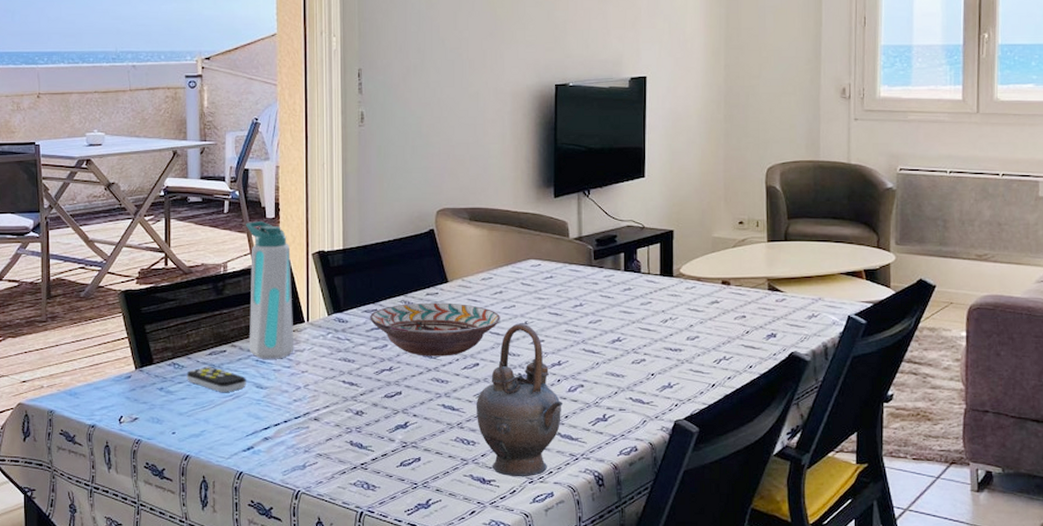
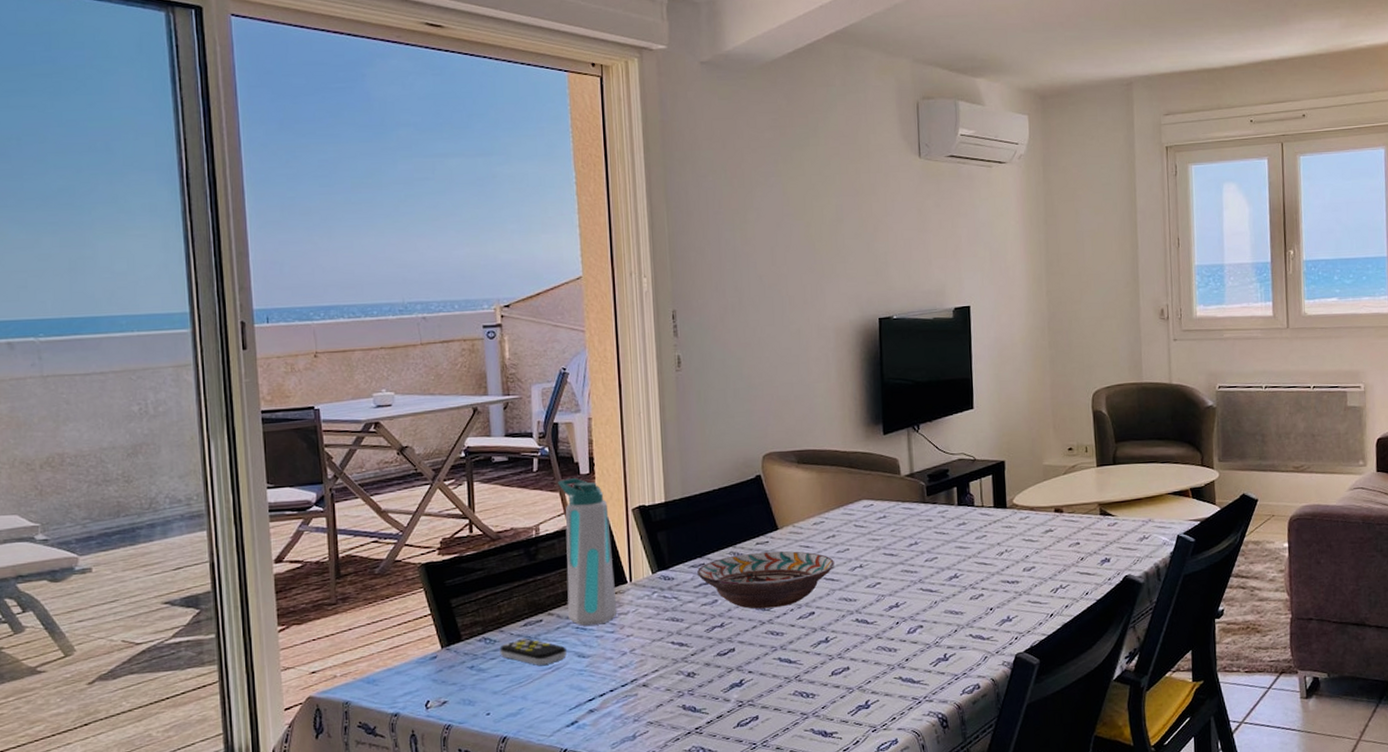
teapot: present [476,323,562,477] -> none [813,566,902,727]

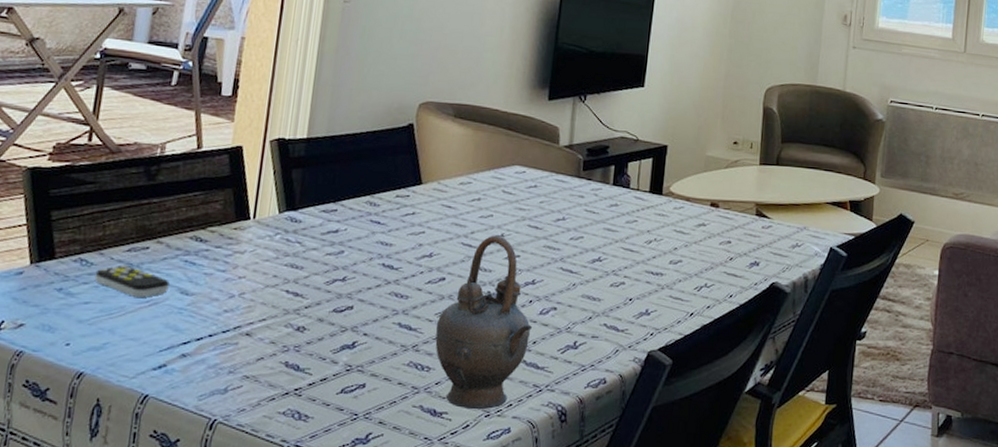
water bottle: present [558,478,618,626] -> none [178,98,245,261]
decorative bowl: present [697,551,834,609] -> none [328,205,475,268]
teapot: none [813,566,902,727] -> present [435,235,532,410]

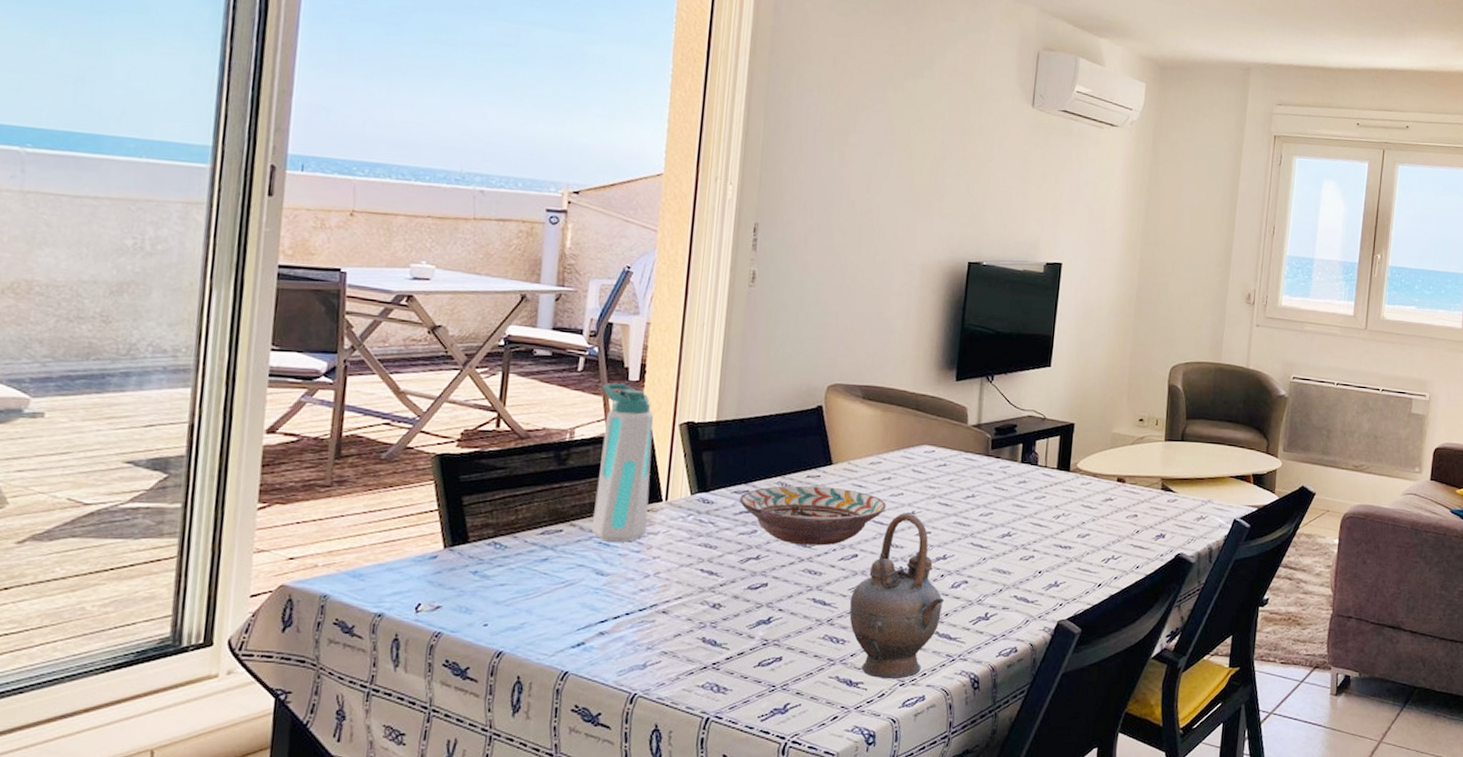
remote control: present [94,264,170,297] -> none [509,547,584,578]
water bottle: none [178,98,245,261] -> present [592,383,654,542]
decorative bowl: none [328,205,475,268] -> present [740,485,886,546]

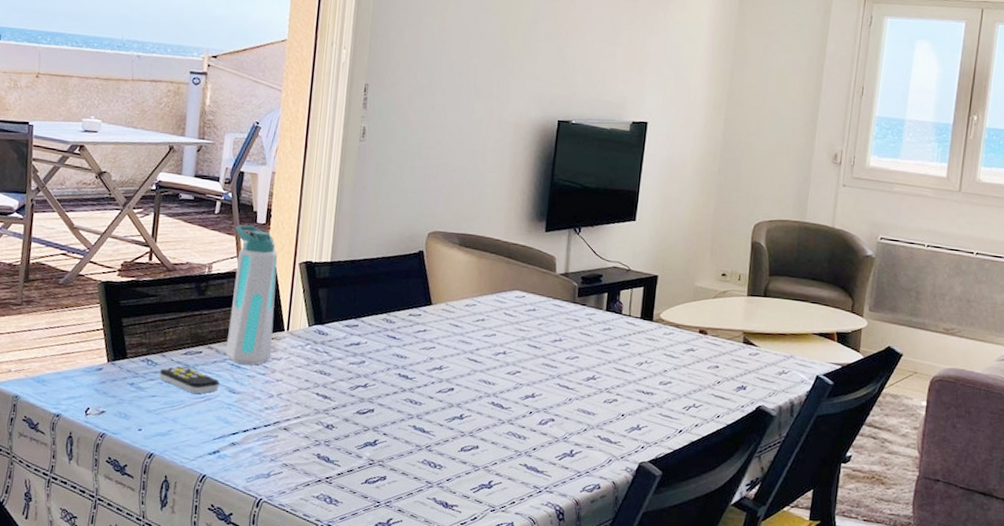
remote control: none [509,547,584,578] -> present [159,365,220,394]
decorative bowl: present [740,485,886,546] -> none [350,322,480,379]
teapot: present [849,513,944,680] -> none [446,352,532,505]

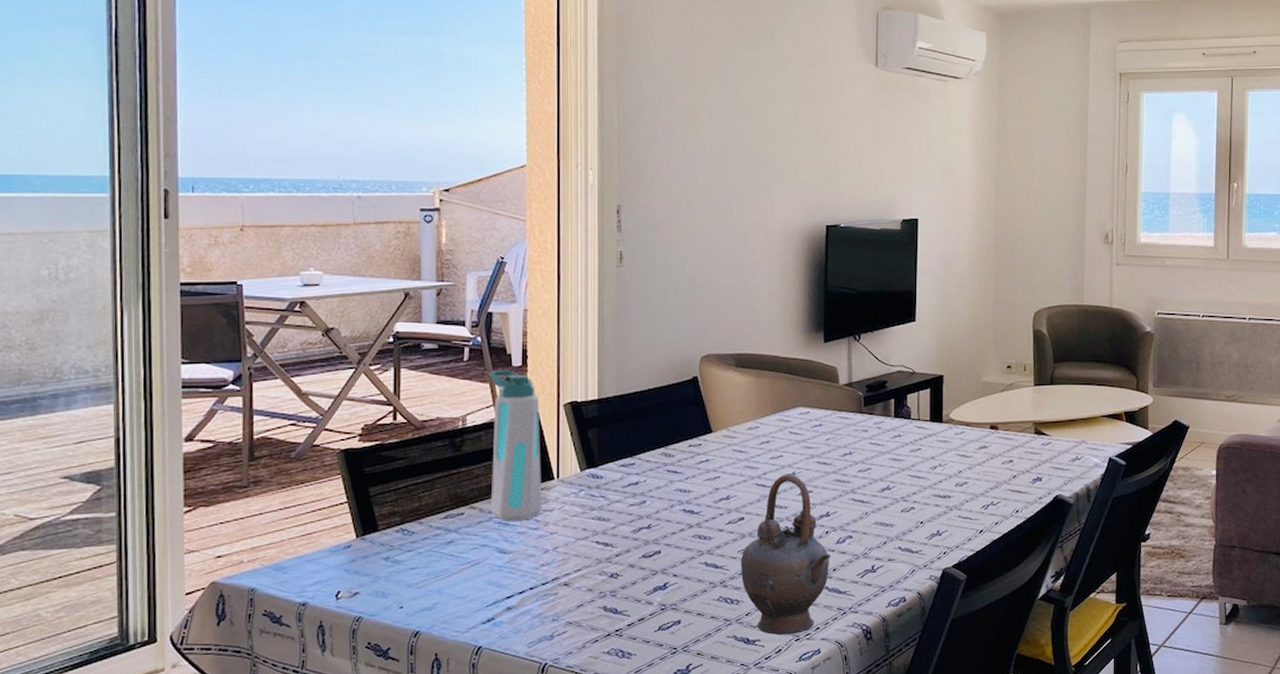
remote control: present [159,365,220,394] -> none [417,531,487,559]
teapot: none [446,352,532,505] -> present [740,474,830,636]

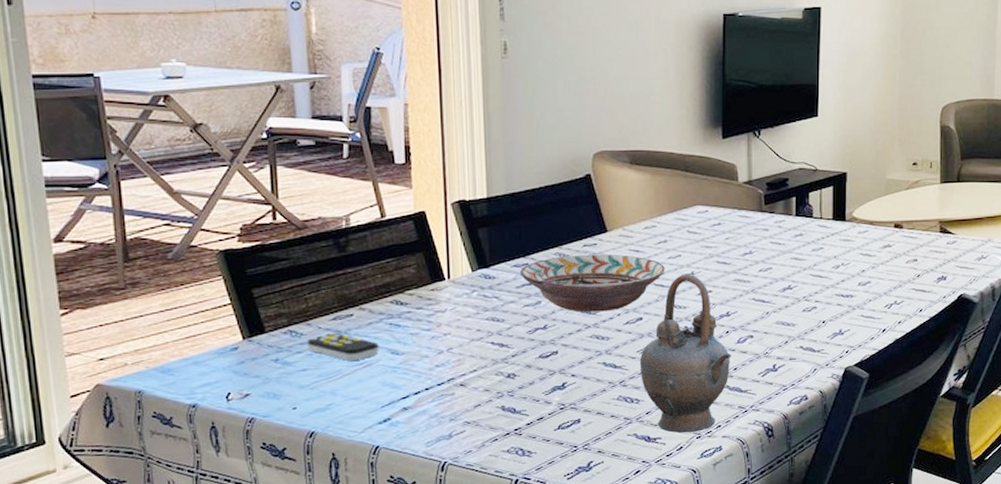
remote control: none [417,531,487,559] -> present [306,332,379,361]
water bottle: present [489,370,543,521] -> none [370,168,434,322]
decorative bowl: none [627,454,767,512] -> present [520,254,665,312]

